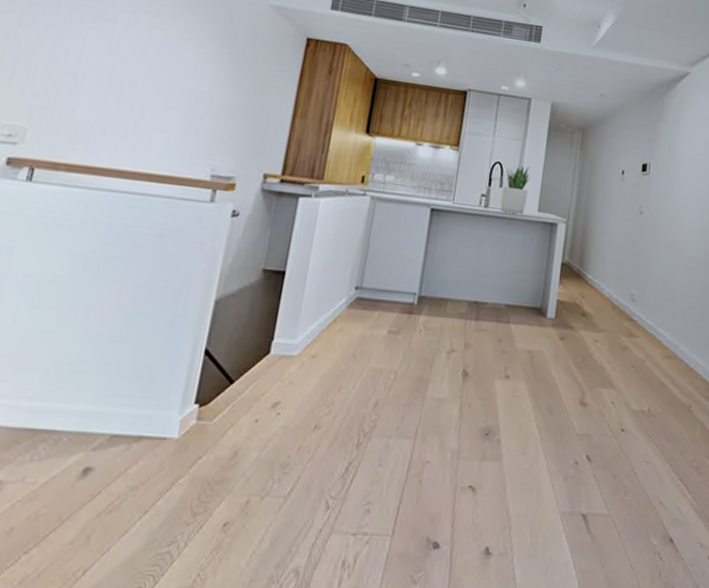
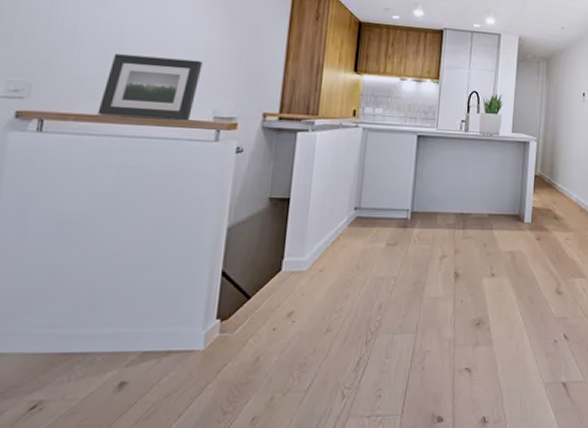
picture frame: none [90,101,205,178] -> present [97,54,203,121]

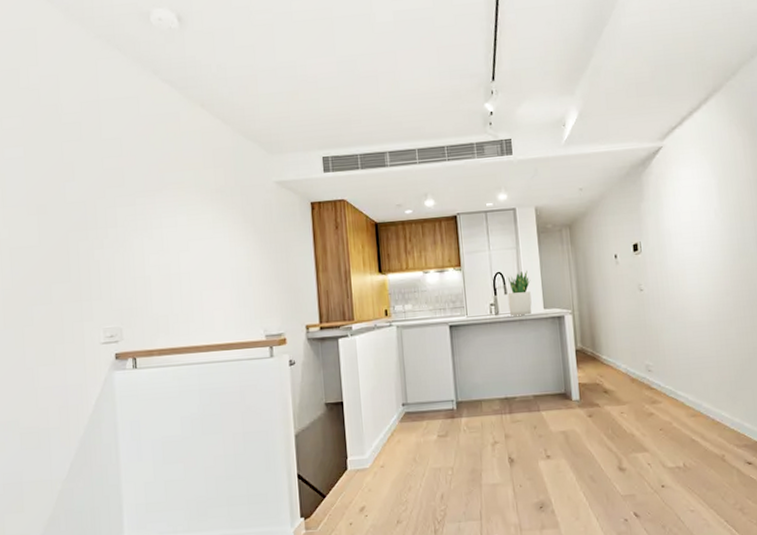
picture frame: present [97,54,203,121] -> none [174,286,248,348]

